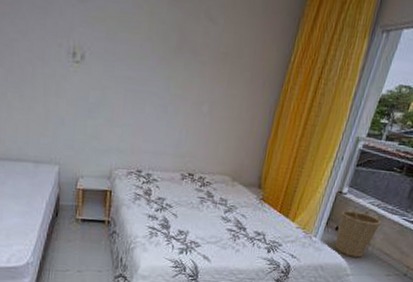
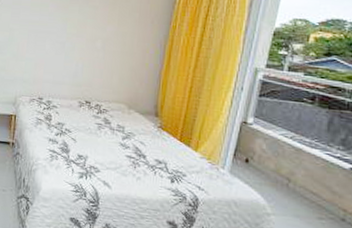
basket: present [335,208,382,258] -> none [247,139,300,195]

